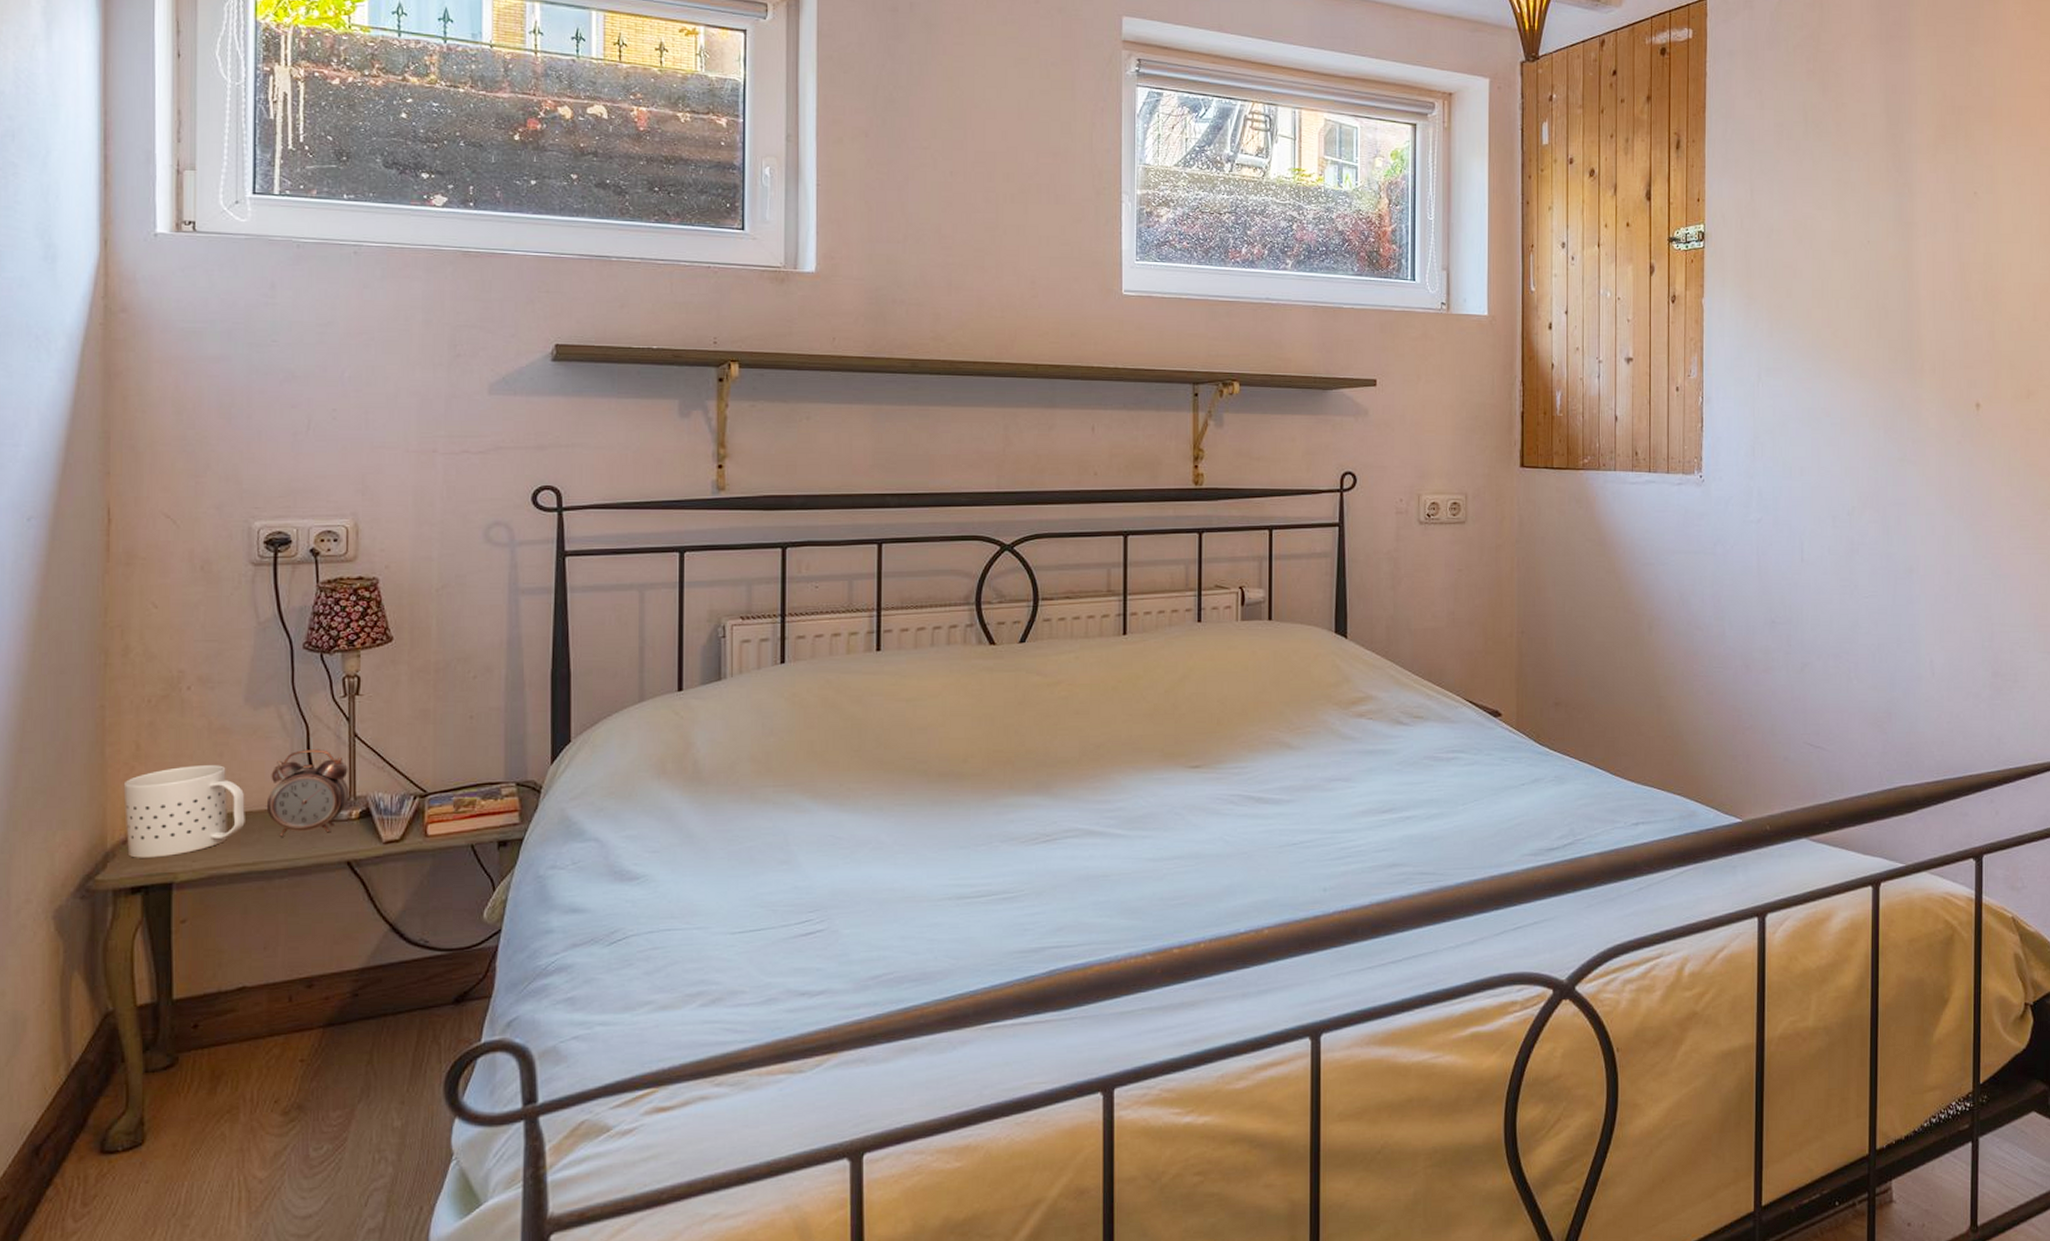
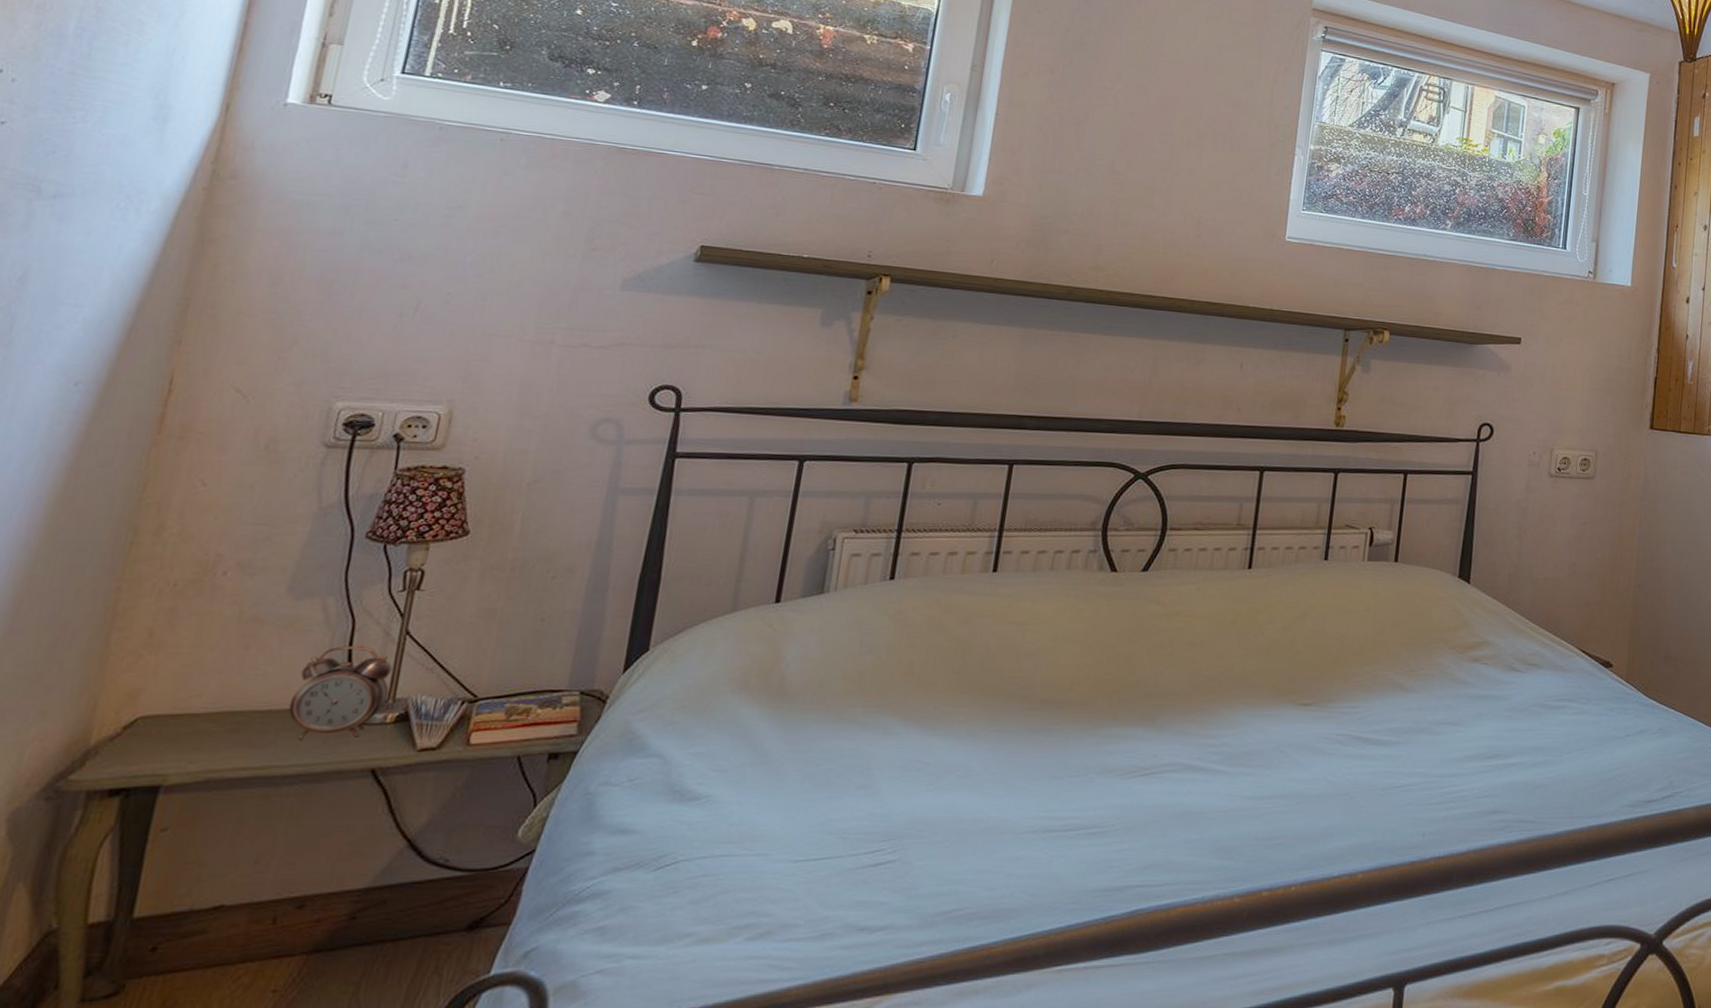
mug: present [123,765,245,859] -> none [113,657,267,758]

